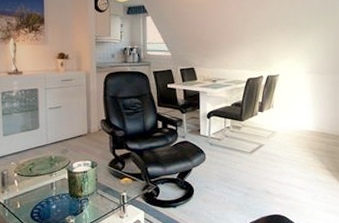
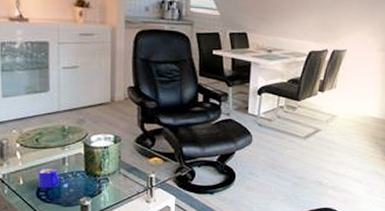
mug: none [32,192,49,211] -> present [38,167,59,189]

